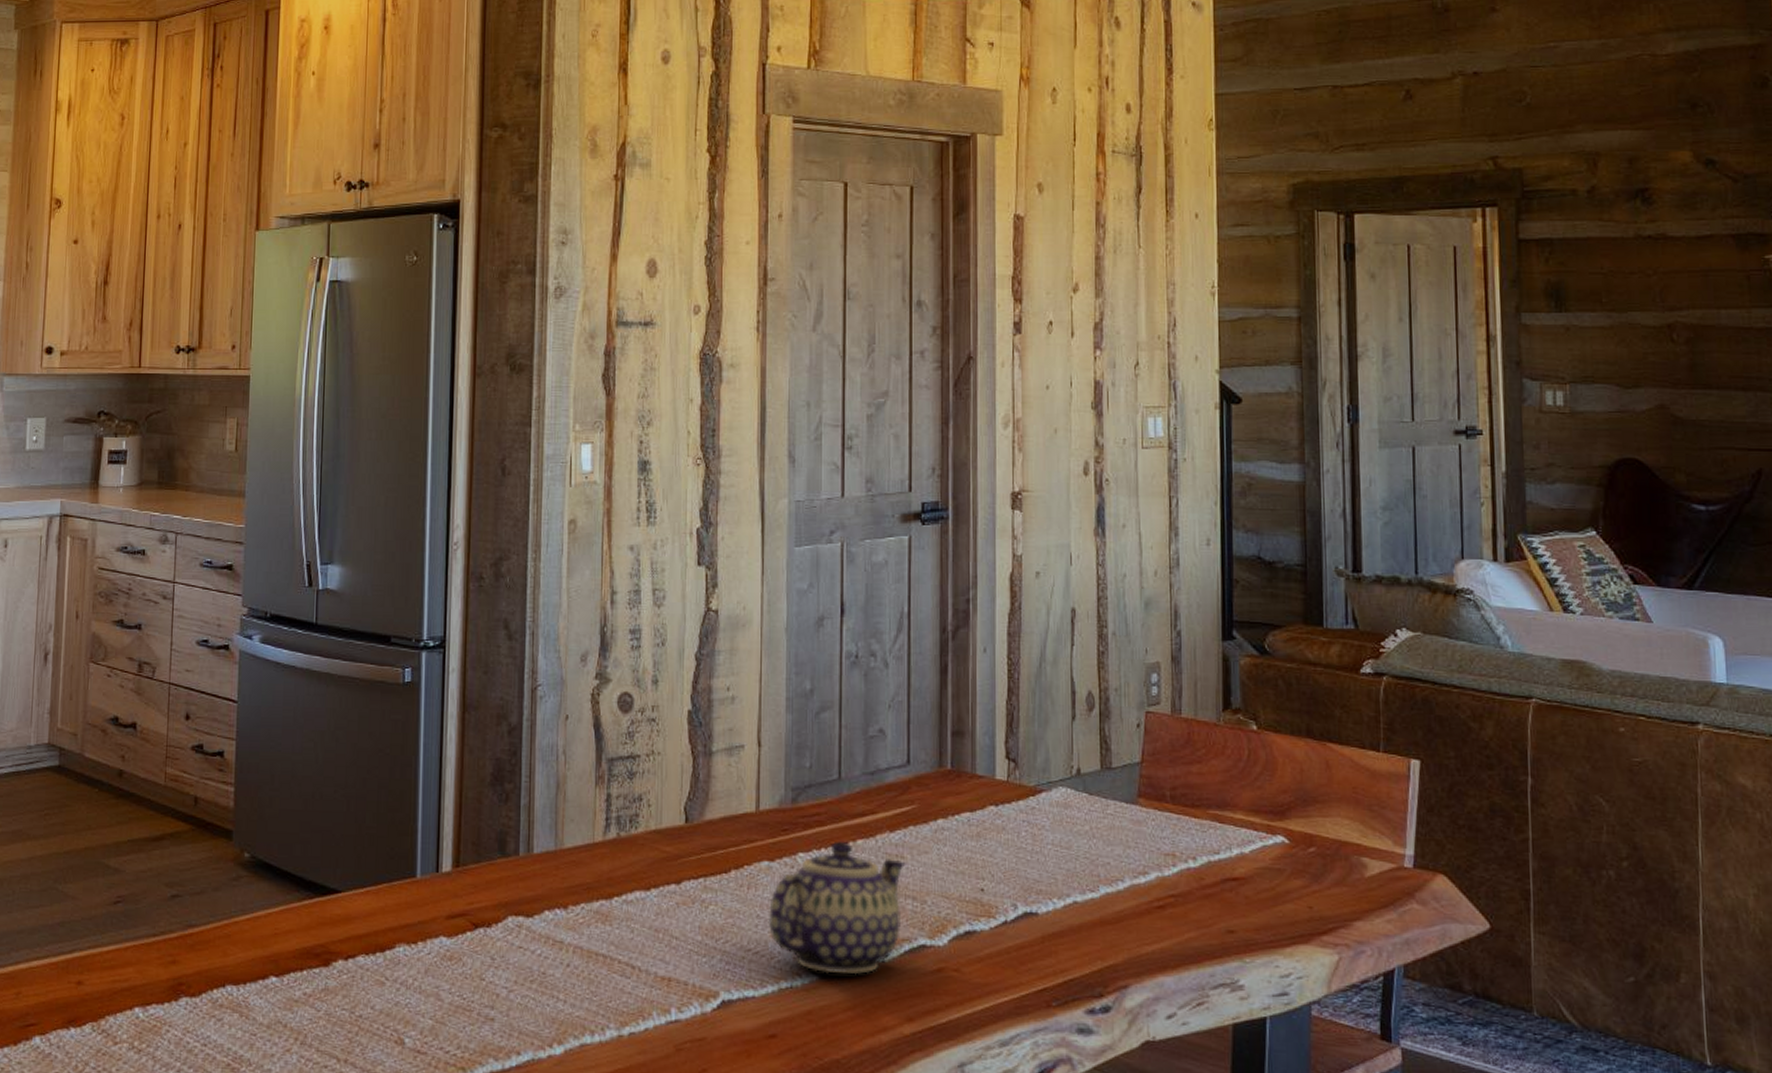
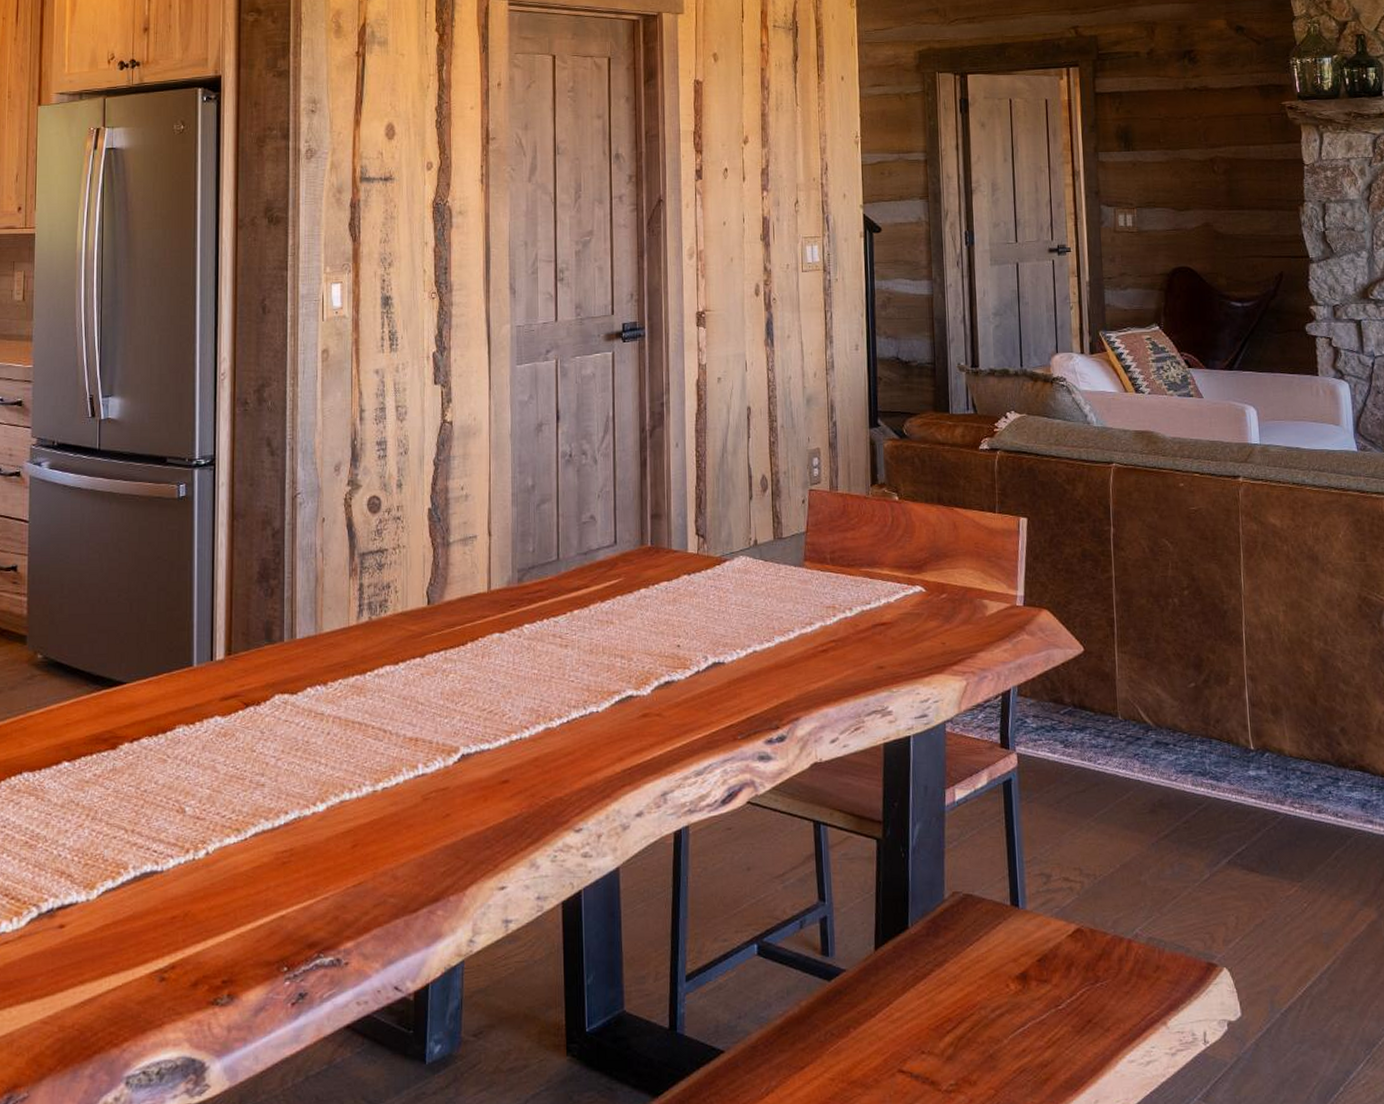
teapot: present [769,840,906,975] -> none [501,612,615,725]

